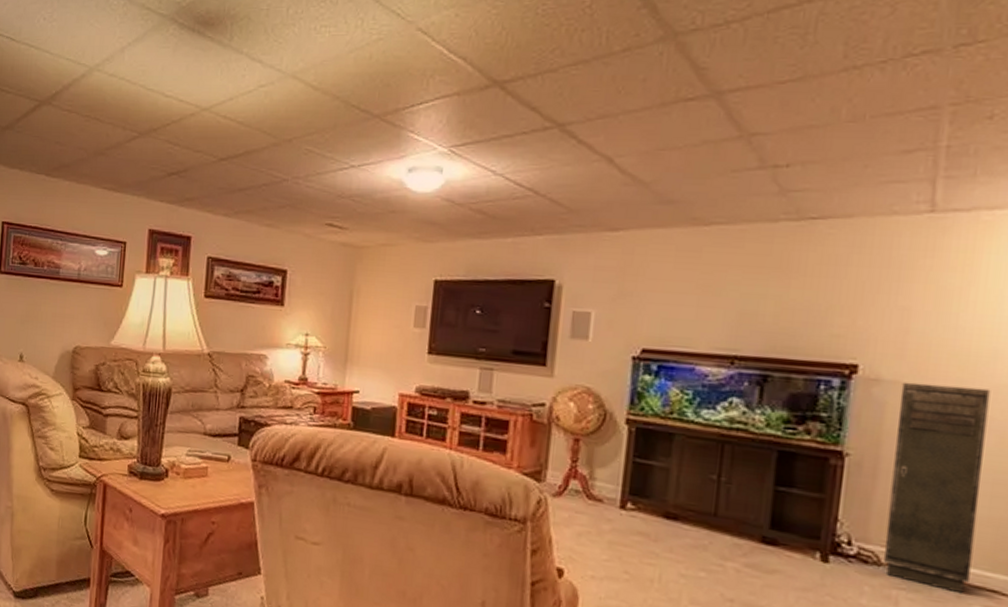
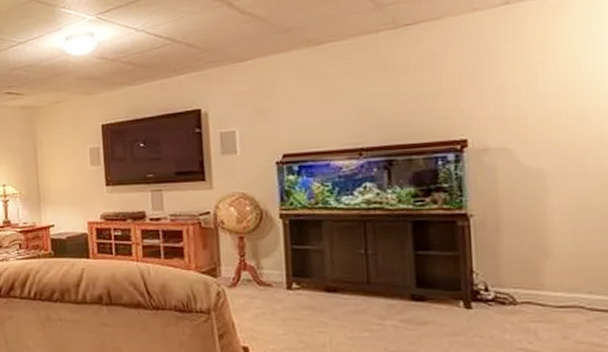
storage cabinet: present [883,382,991,594] -> none [507,143,595,318]

